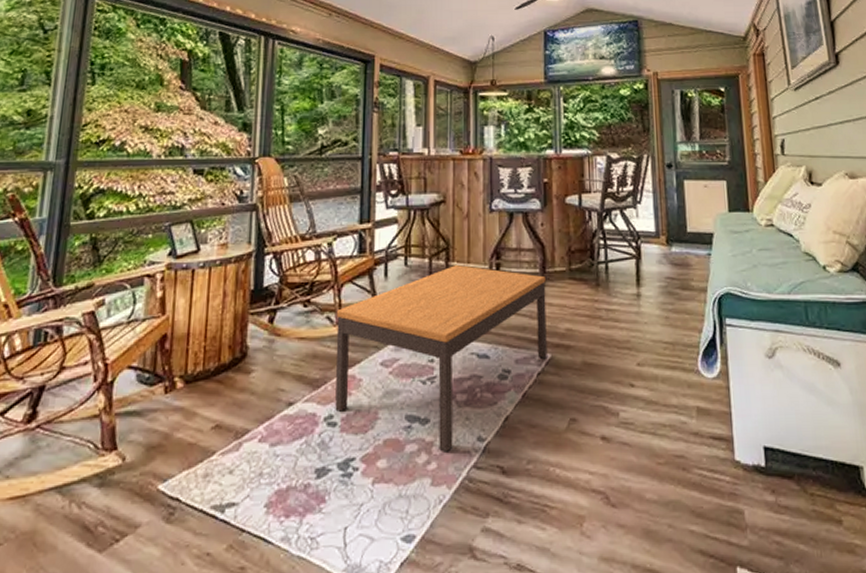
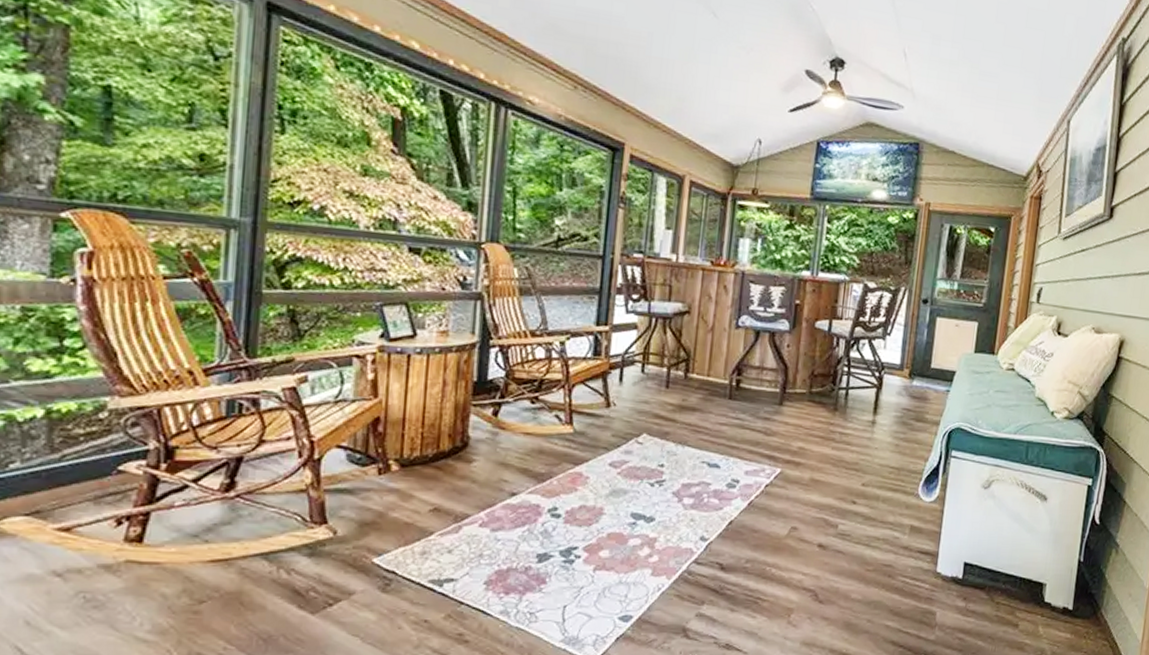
coffee table: present [335,265,547,452] -> none [560,377,785,548]

